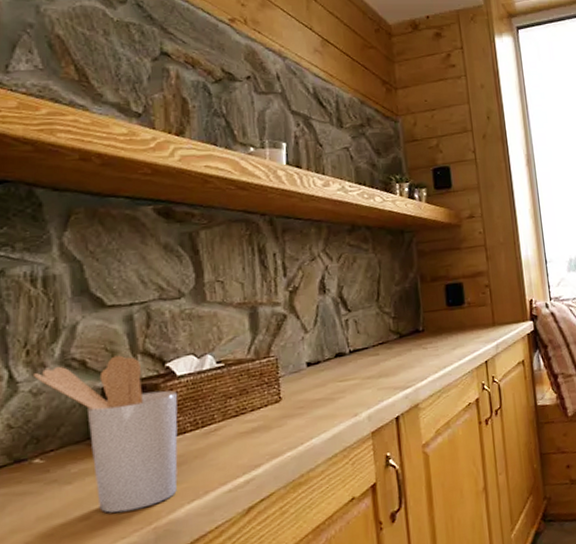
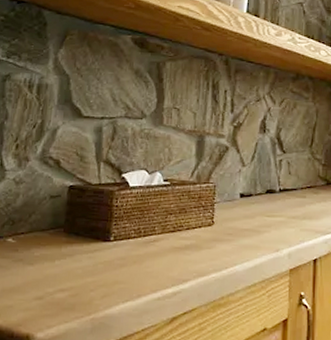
utensil holder: present [34,355,178,513] -> none [18,160,128,299]

